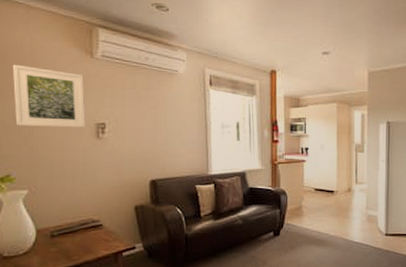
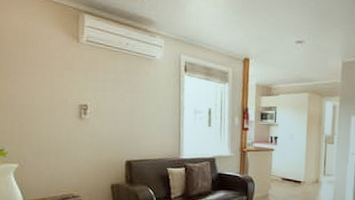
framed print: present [12,64,86,128] -> none [8,47,71,109]

